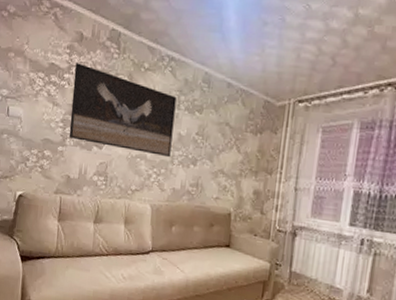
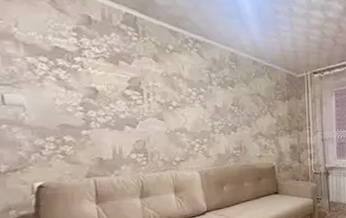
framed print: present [69,63,177,158] -> none [87,46,211,128]

